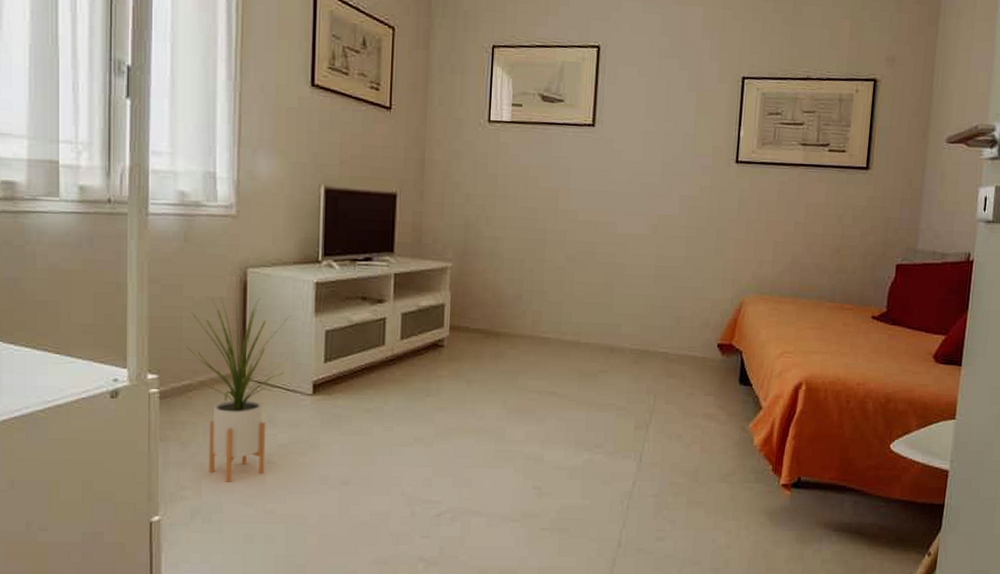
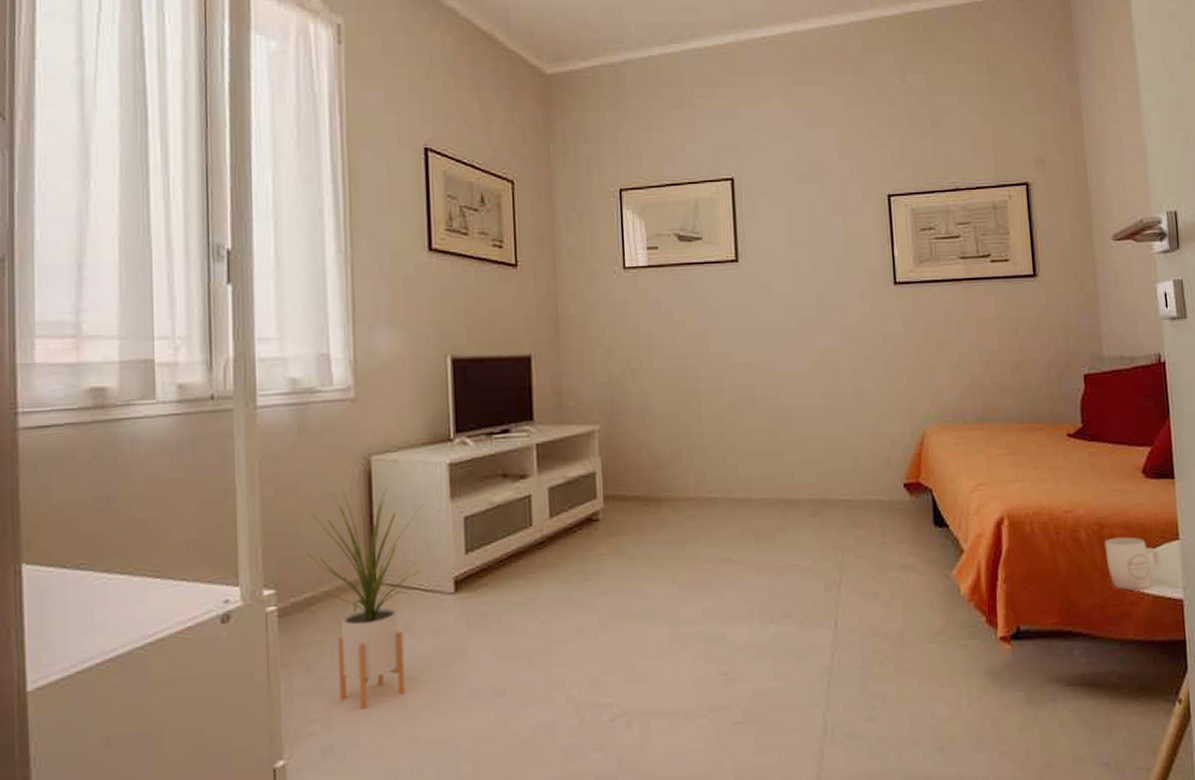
mug: none [887,410,936,458] -> present [1104,536,1162,591]

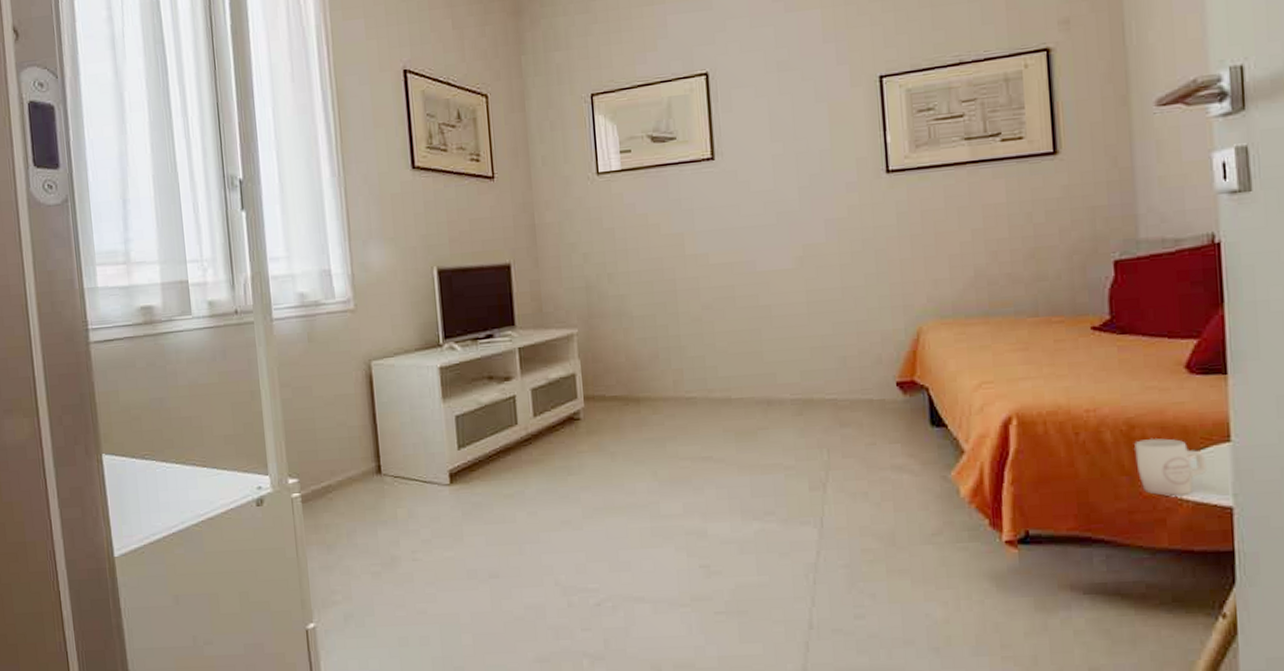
house plant: present [306,487,423,709] -> none [321,389,421,583]

